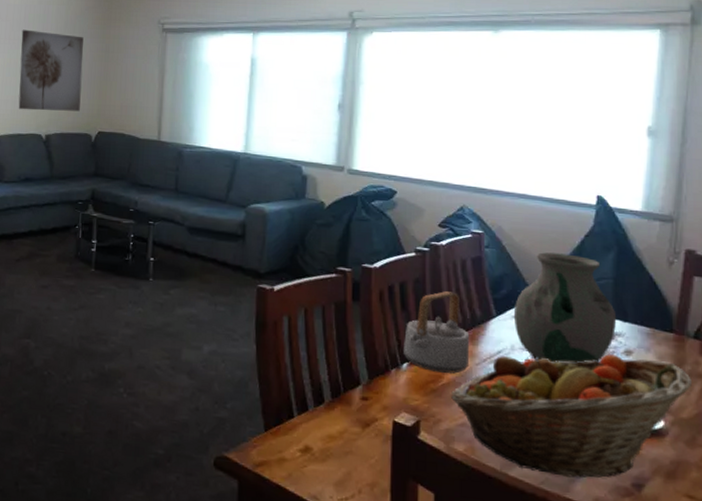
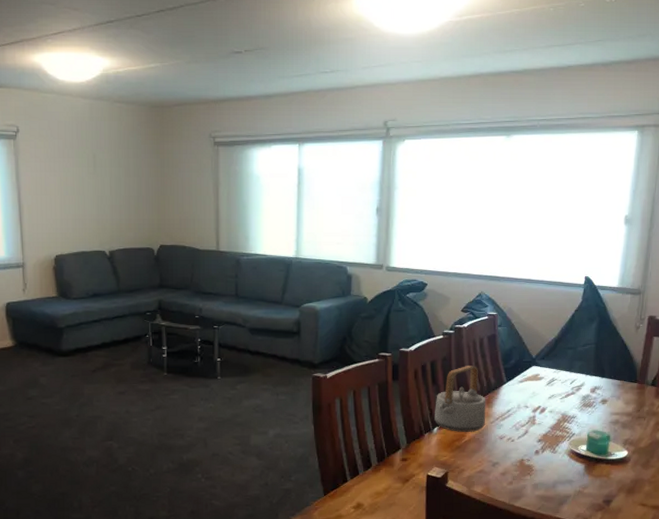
wall art: present [18,29,84,112] -> none [75,147,140,228]
fruit basket: present [451,354,692,479] -> none [472,404,648,502]
vase: present [513,252,617,363] -> none [520,327,597,415]

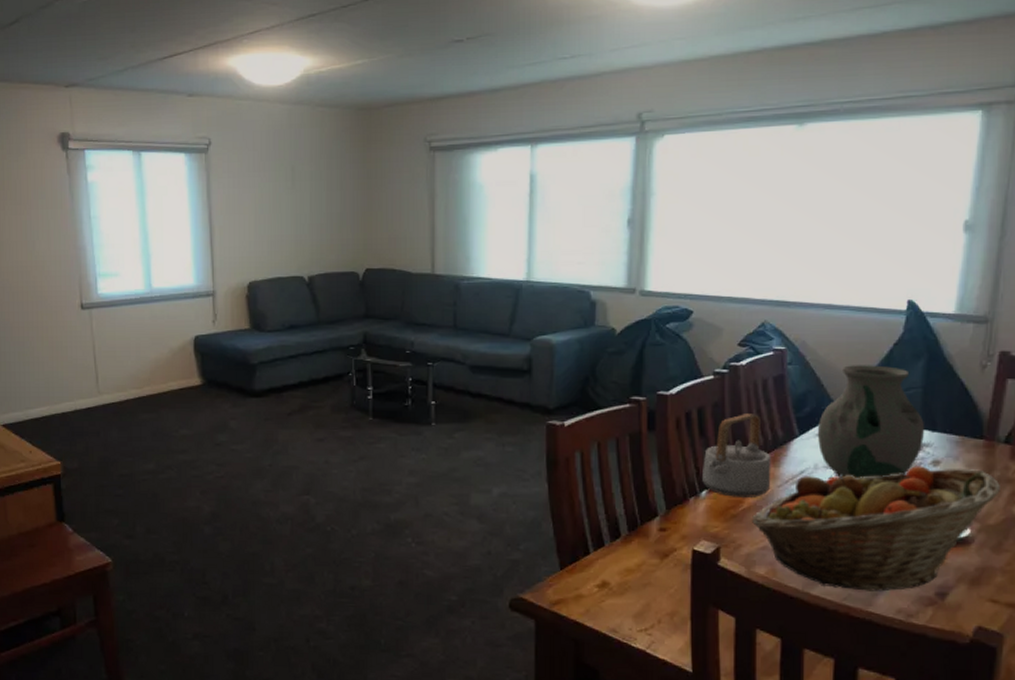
fruit basket: none [472,404,648,502] -> present [752,466,1000,592]
vase: none [520,327,597,415] -> present [817,365,925,479]

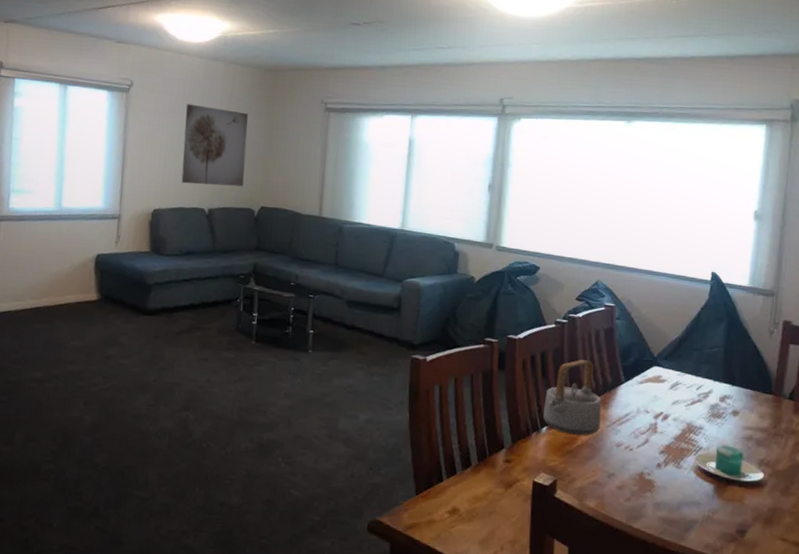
wall art: none [272,158,344,250] -> present [181,104,248,187]
fruit basket: present [752,466,1000,592] -> none [585,415,786,527]
vase: present [817,365,925,479] -> none [639,323,727,424]

